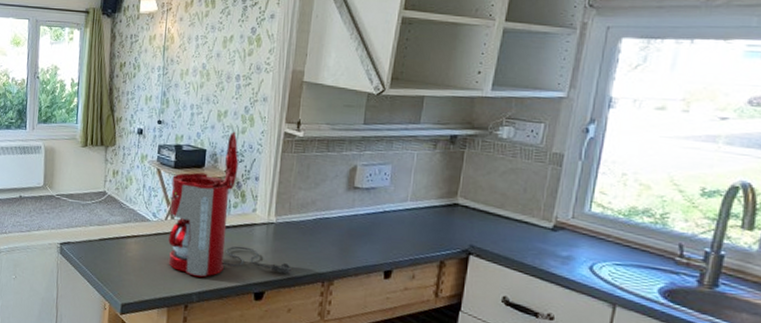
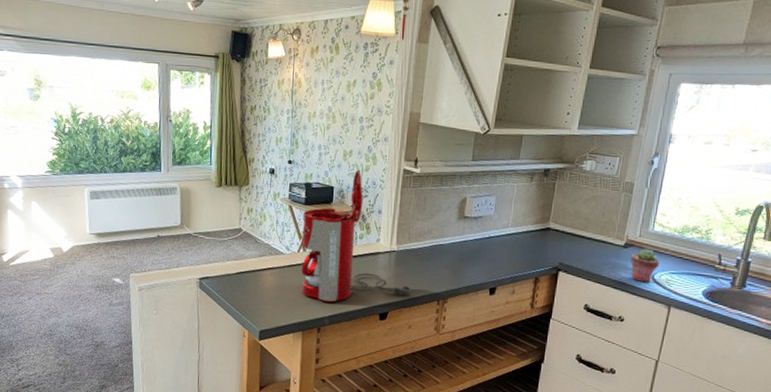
potted succulent: none [561,233,600,275] -> present [631,248,660,283]

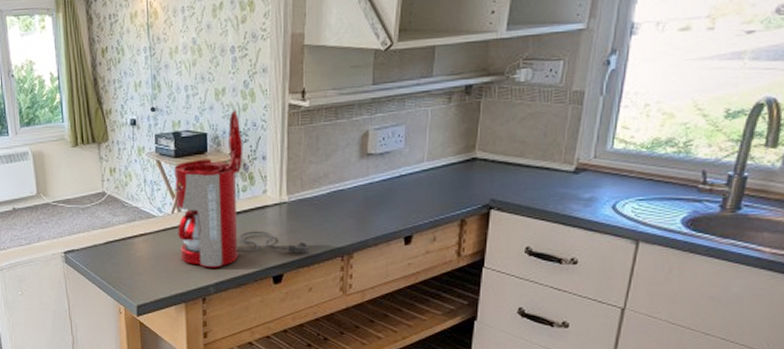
potted succulent: present [631,248,660,283] -> none [584,172,623,215]

